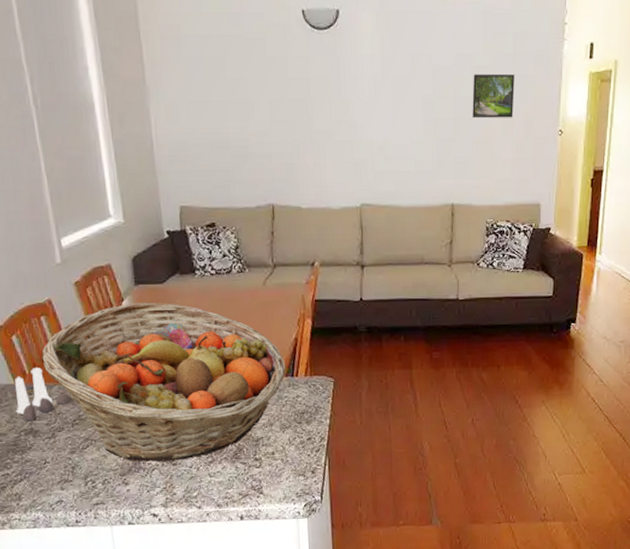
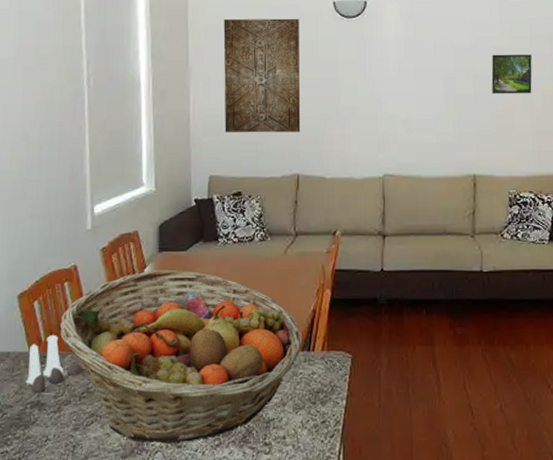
wall art: none [180,29,273,160] -> present [223,18,301,133]

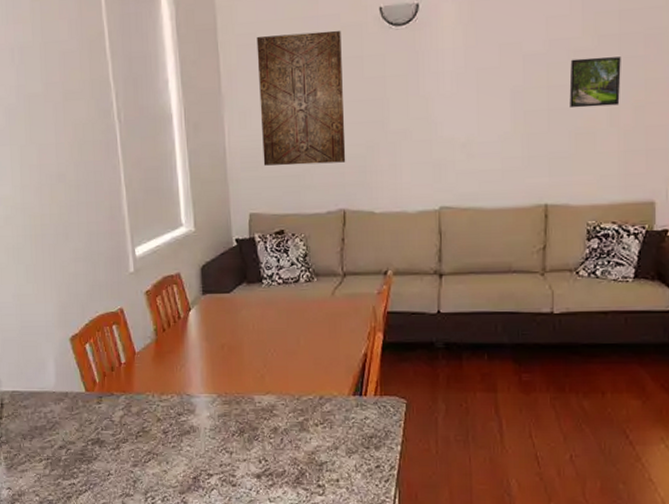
salt and pepper shaker set: present [26,334,84,392] -> none [85,375,138,430]
fruit basket: present [59,269,303,443] -> none [111,312,354,481]

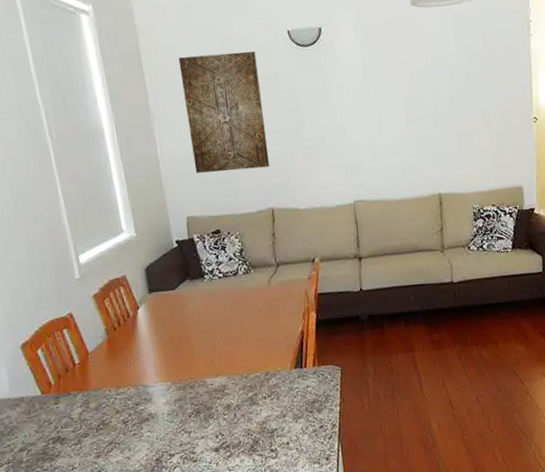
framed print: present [569,57,621,108] -> none [449,71,490,114]

